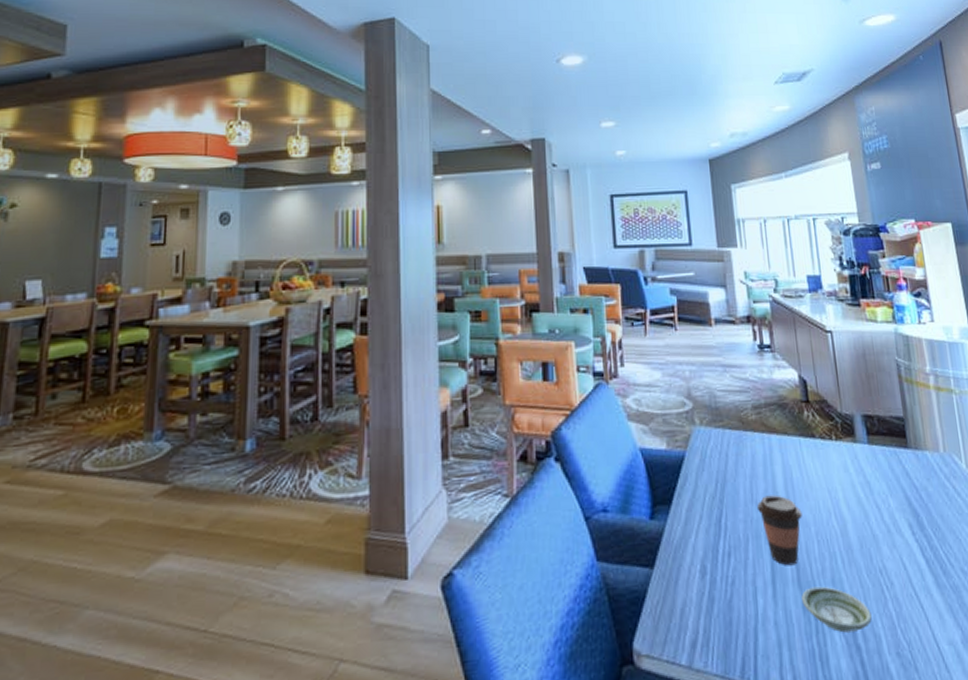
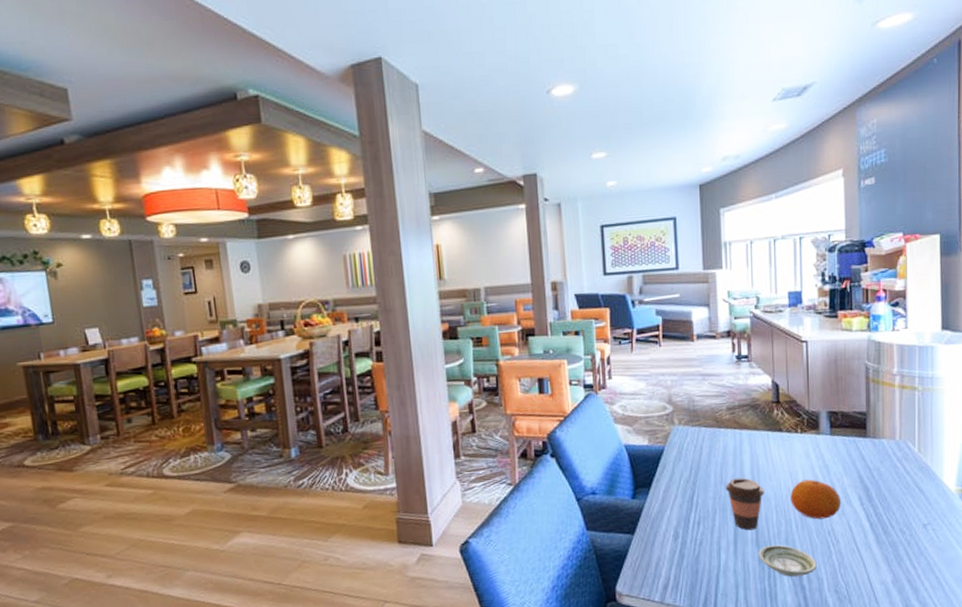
fruit: none [831,499,890,553] -> present [790,479,841,520]

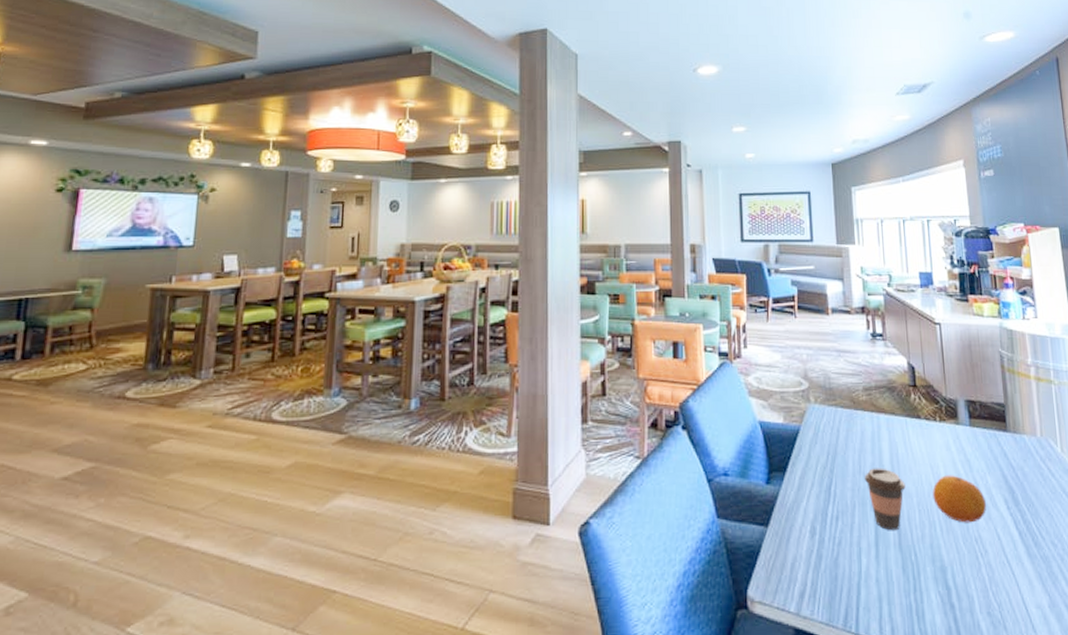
saucer: present [758,544,817,577] -> none [902,550,966,592]

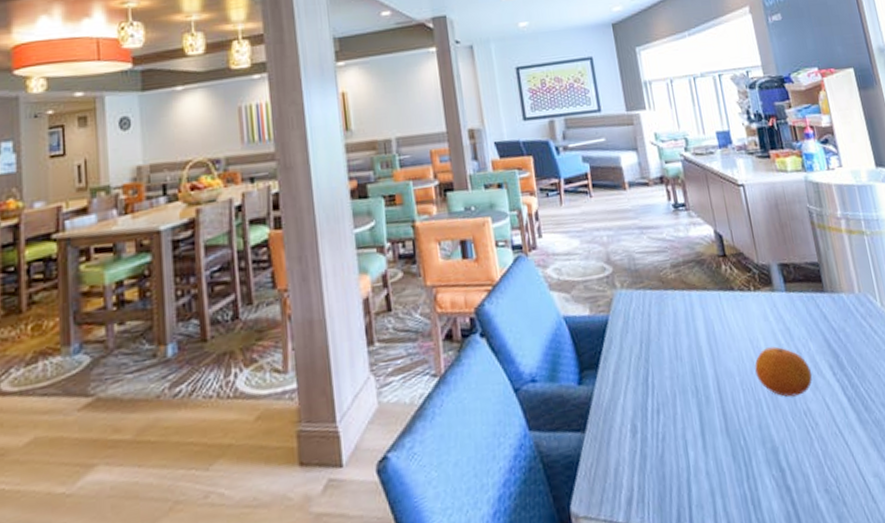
coffee cup: present [864,468,906,531] -> none [681,349,727,417]

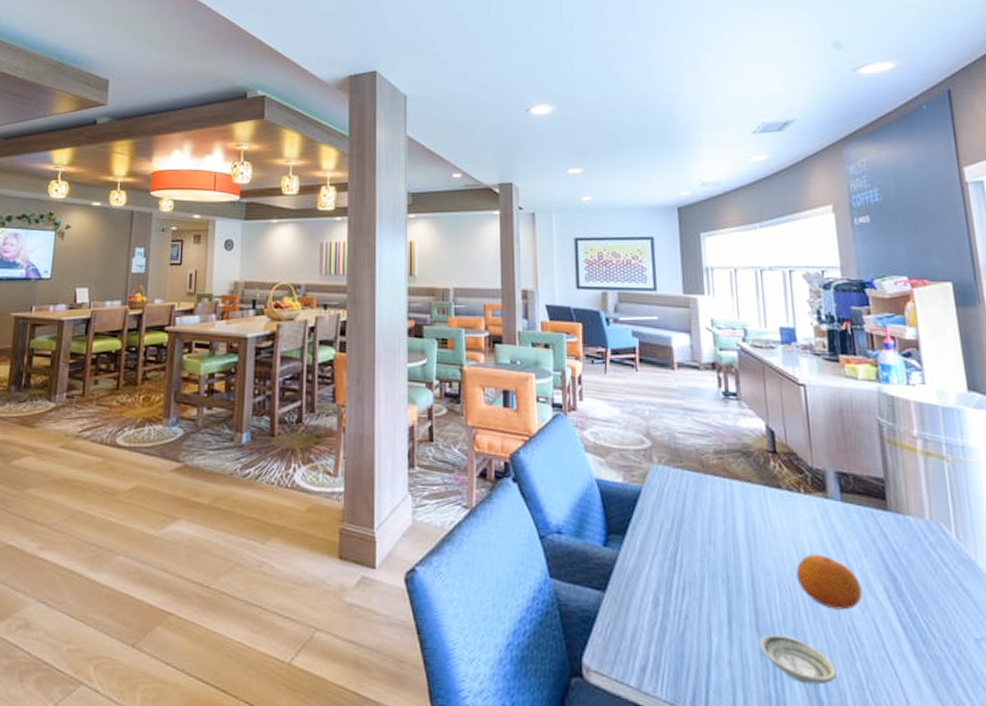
saucer: none [731,433,800,476] -> present [759,634,837,685]

